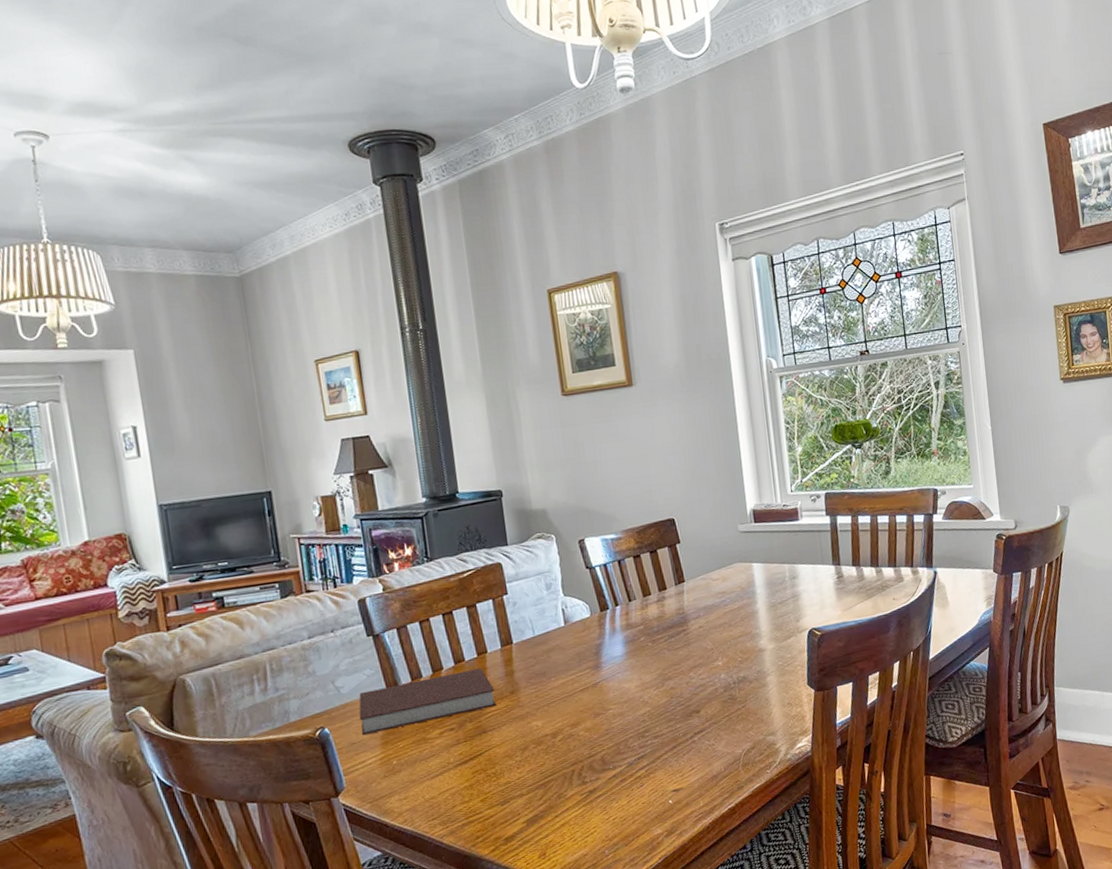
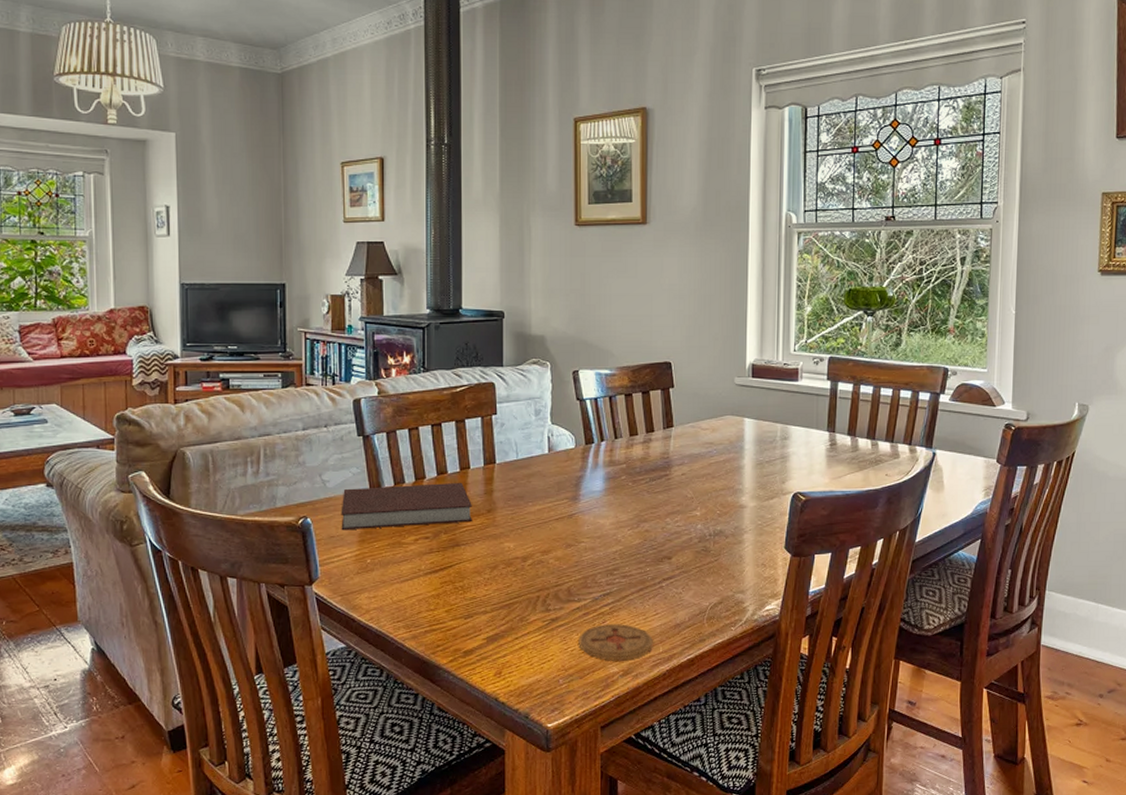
coaster: none [619,784,694,823] -> present [579,624,654,660]

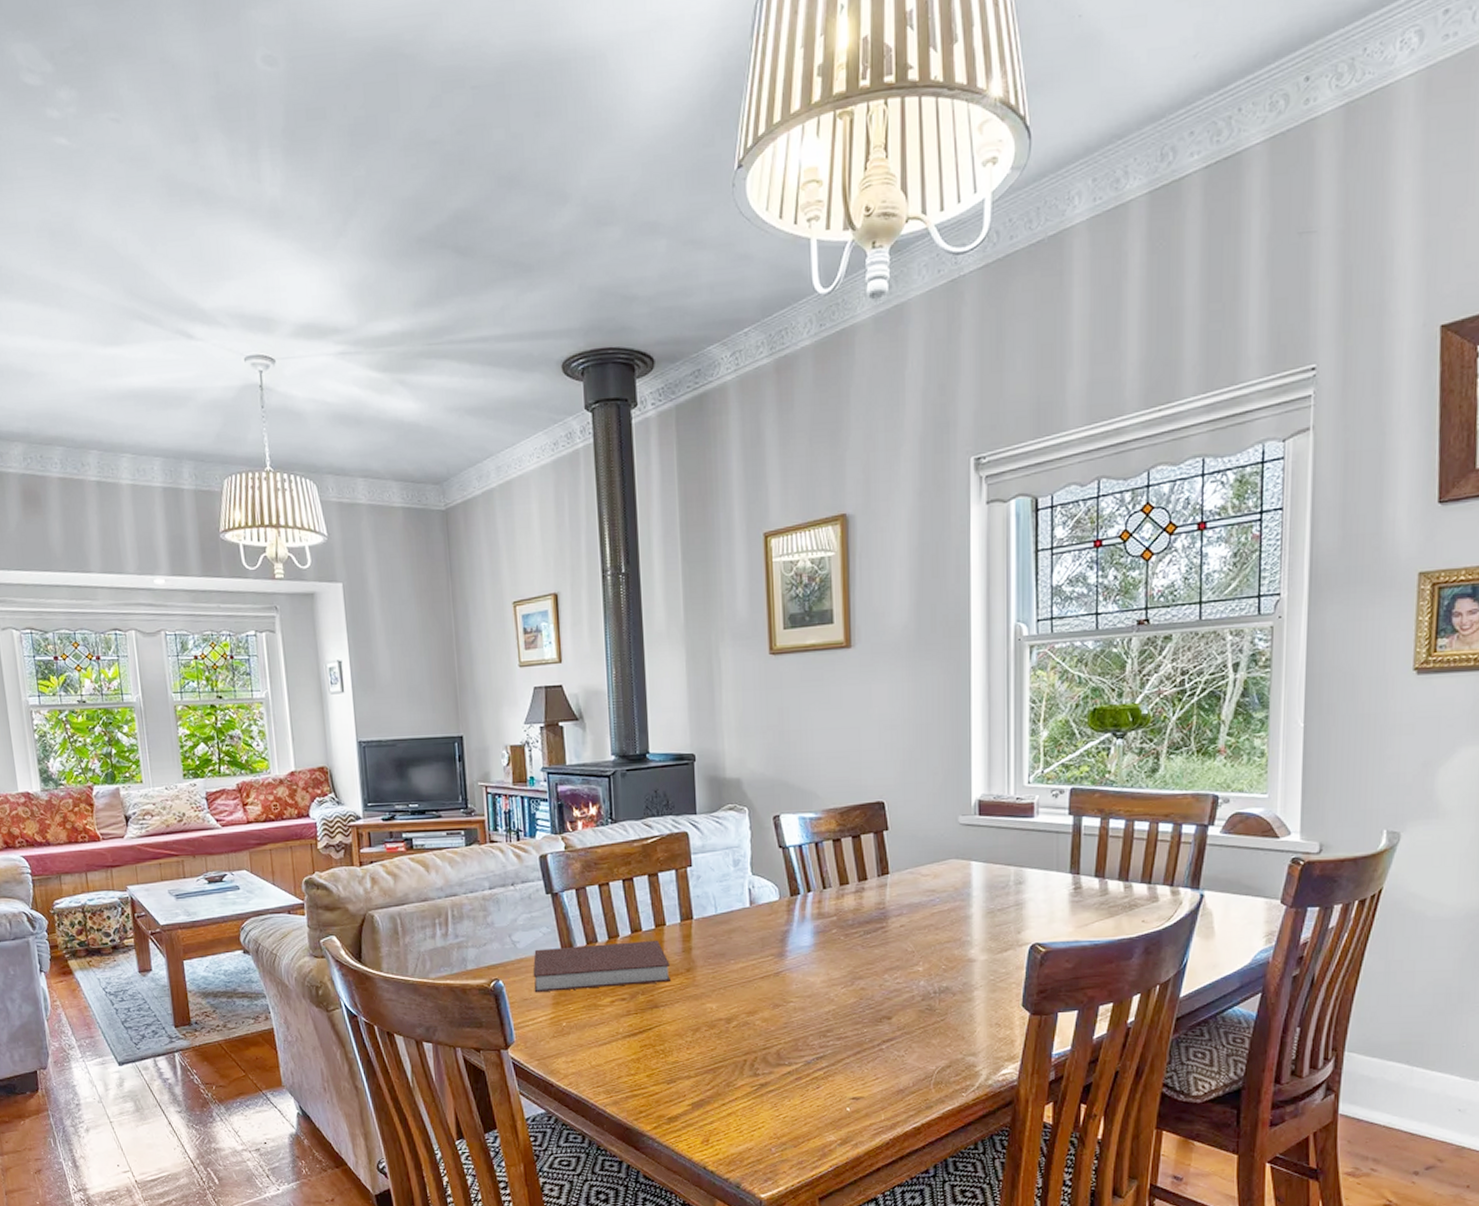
coaster: present [579,624,654,660] -> none [791,1089,875,1128]

